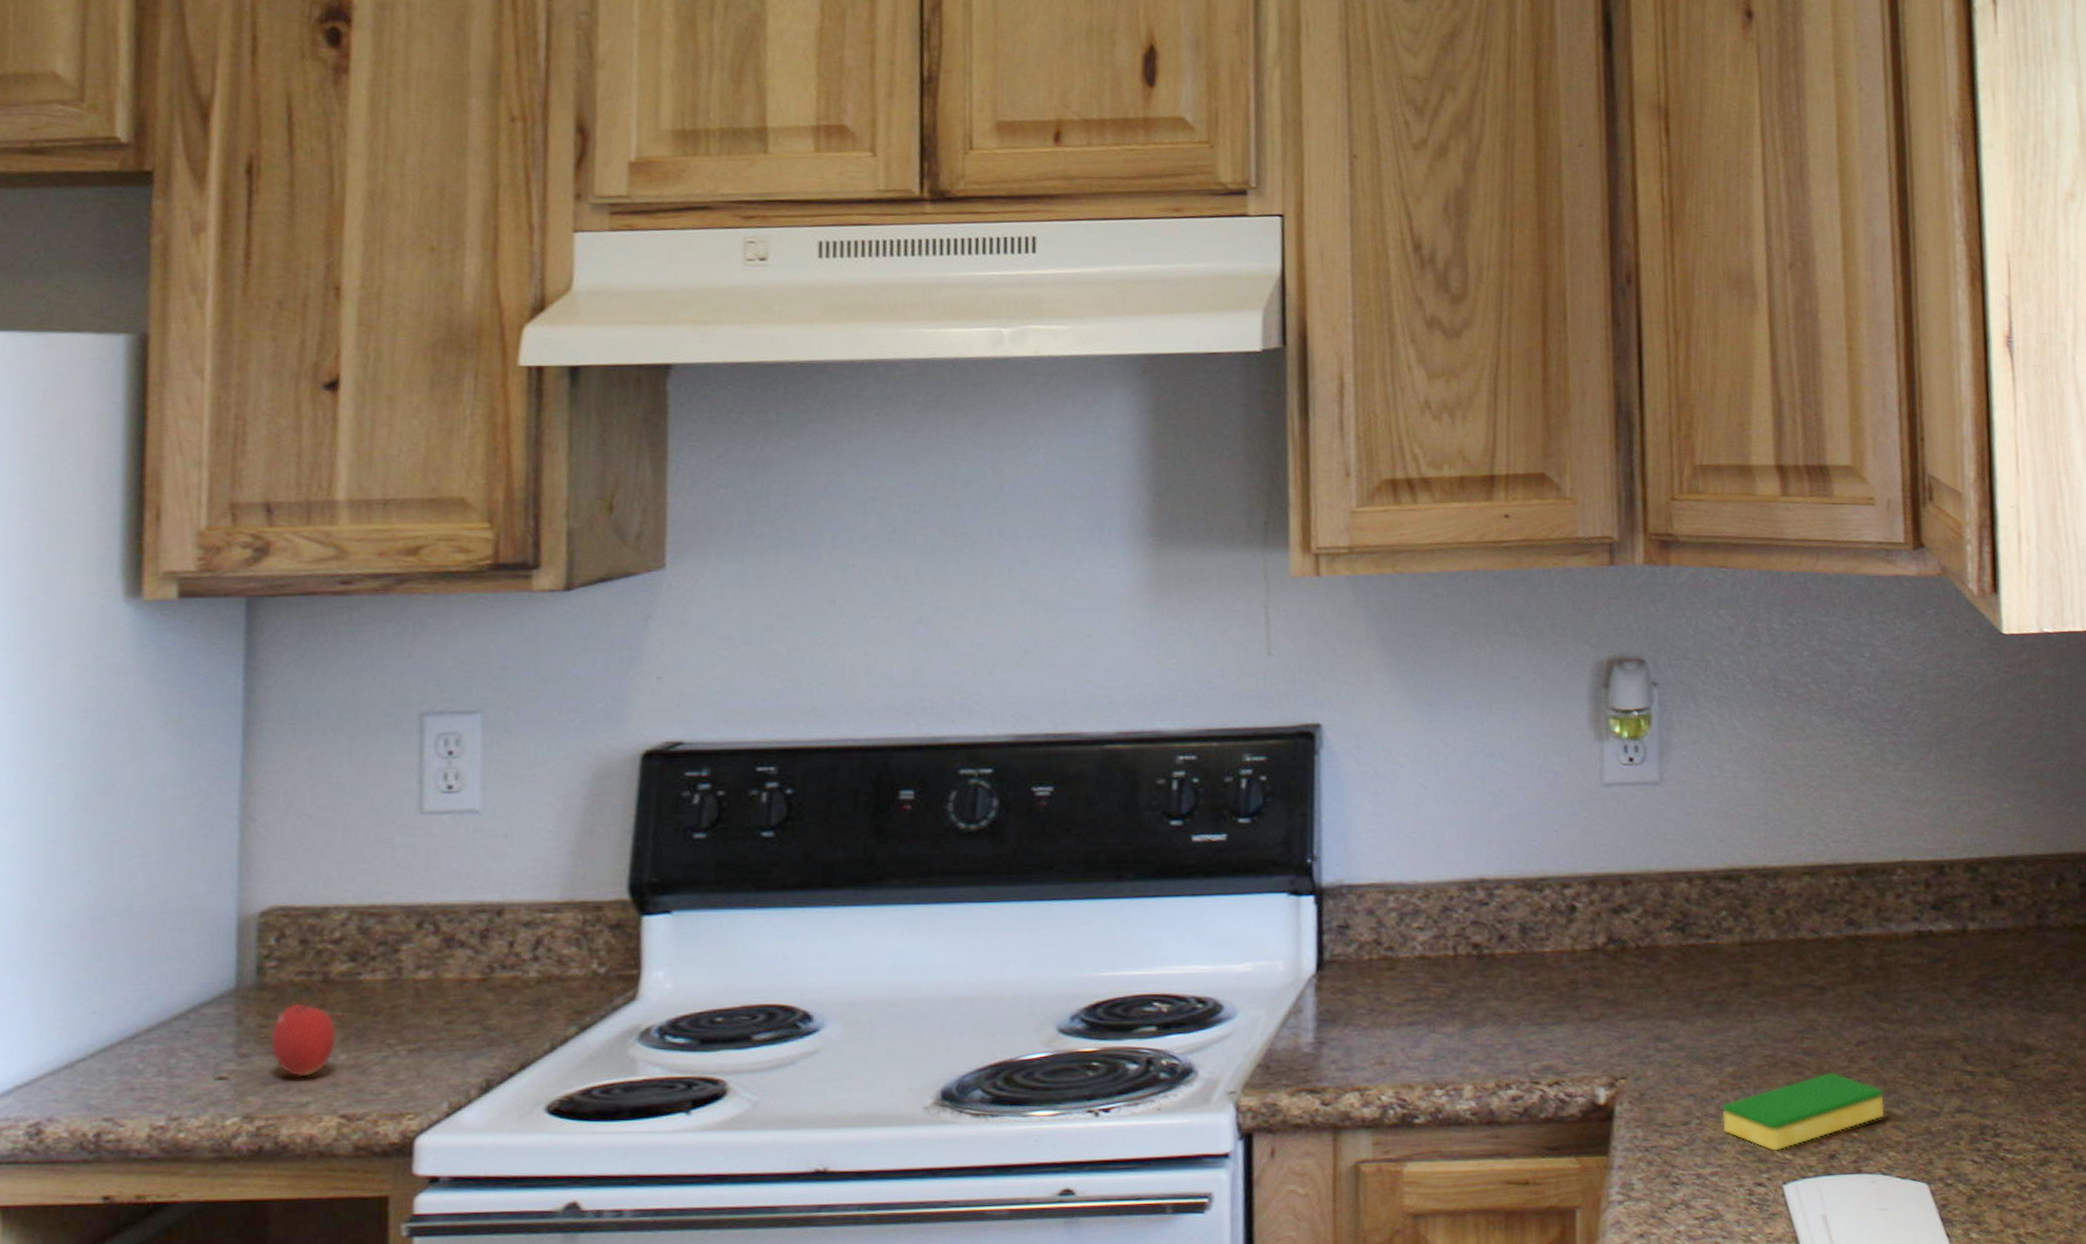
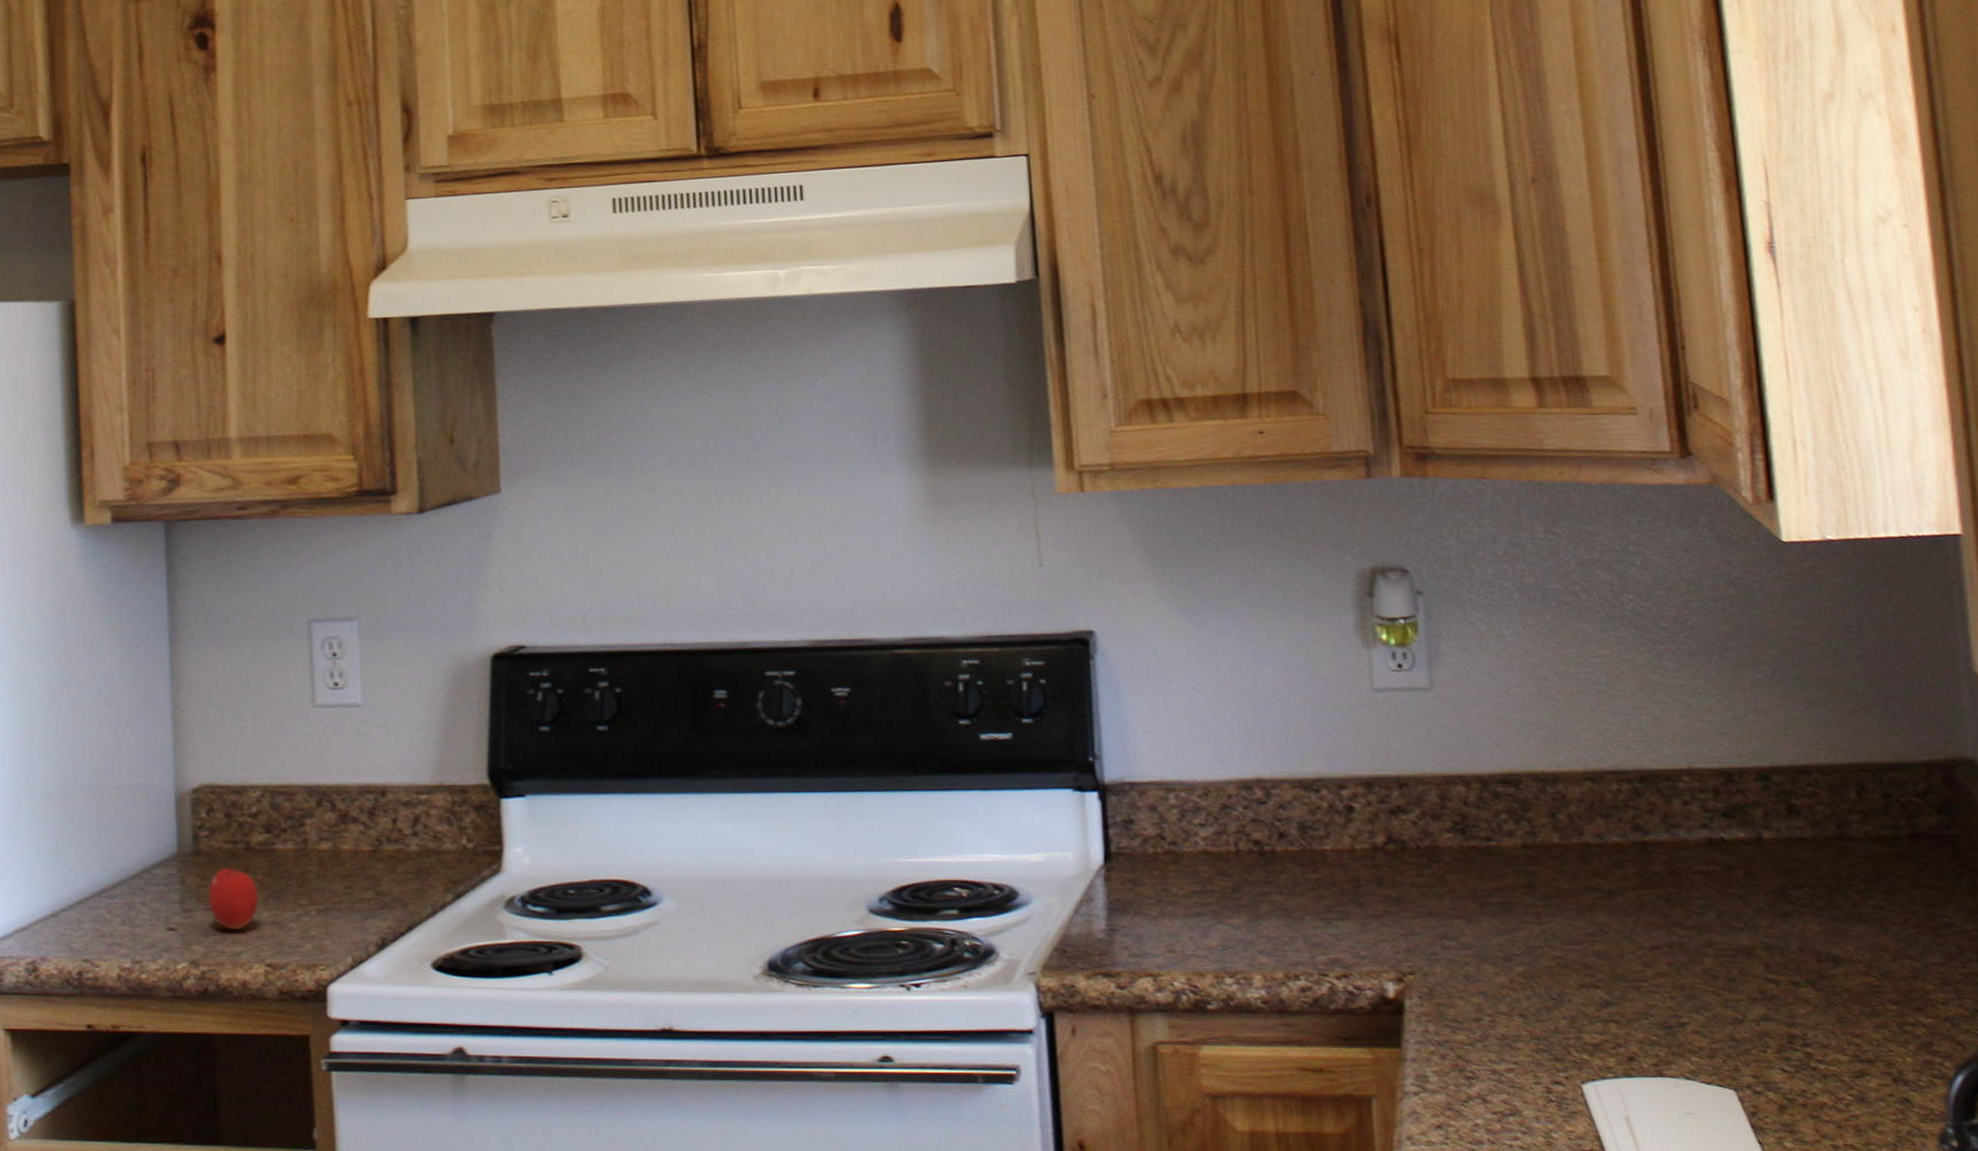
dish sponge: present [1722,1072,1885,1151] -> none [1514,975,1684,1051]

